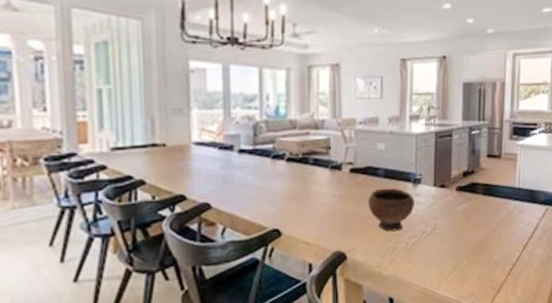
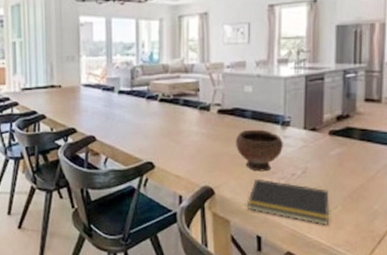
notepad: none [380,239,457,280] -> present [248,178,330,225]

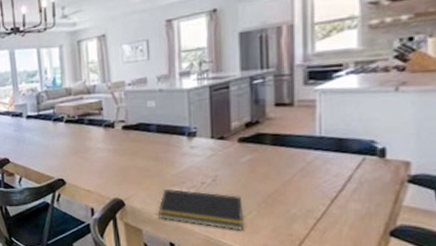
bowl: present [235,129,283,172] -> none [141,141,191,182]

